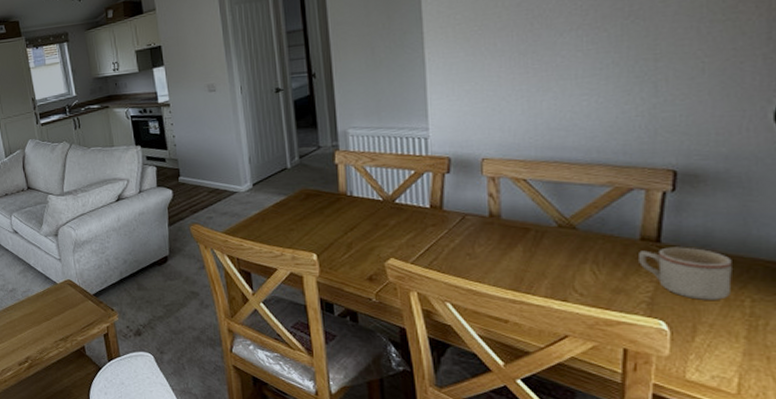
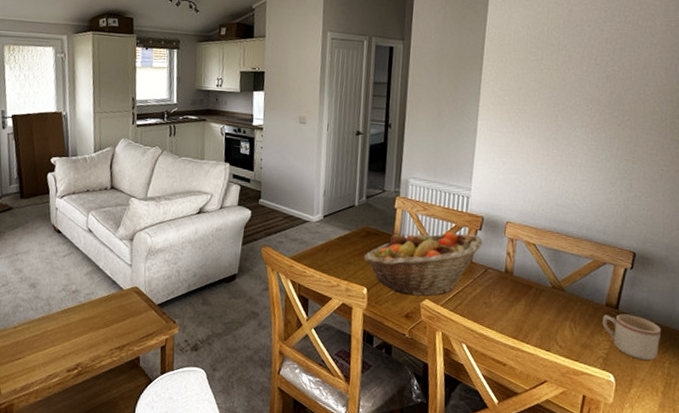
fruit basket: none [307,179,455,256] -> present [363,231,484,297]

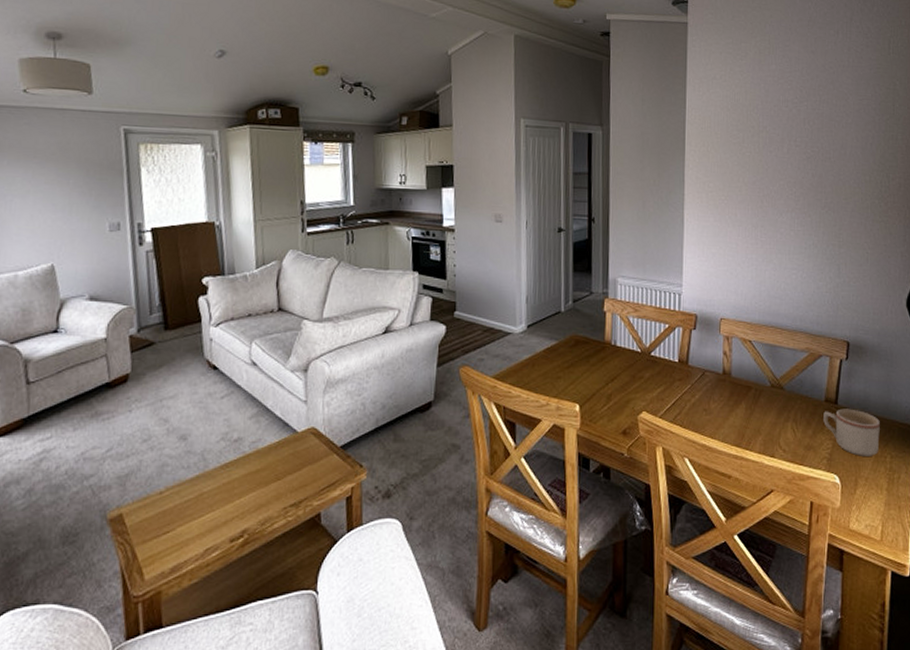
fruit basket: present [363,231,484,297] -> none [573,333,699,409]

